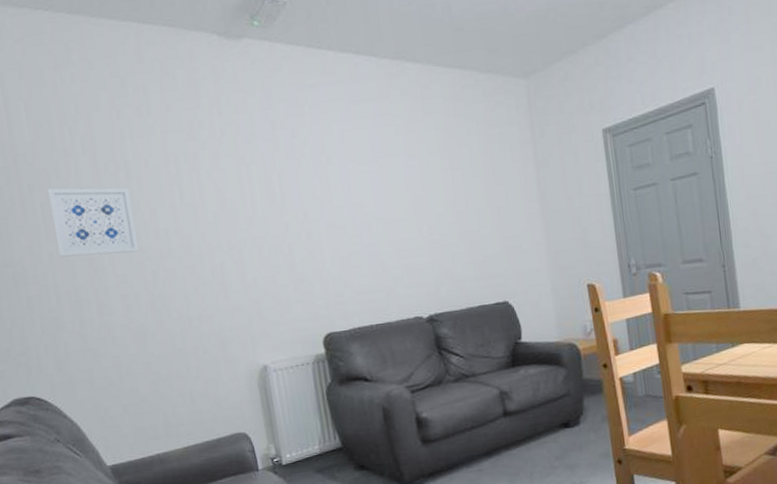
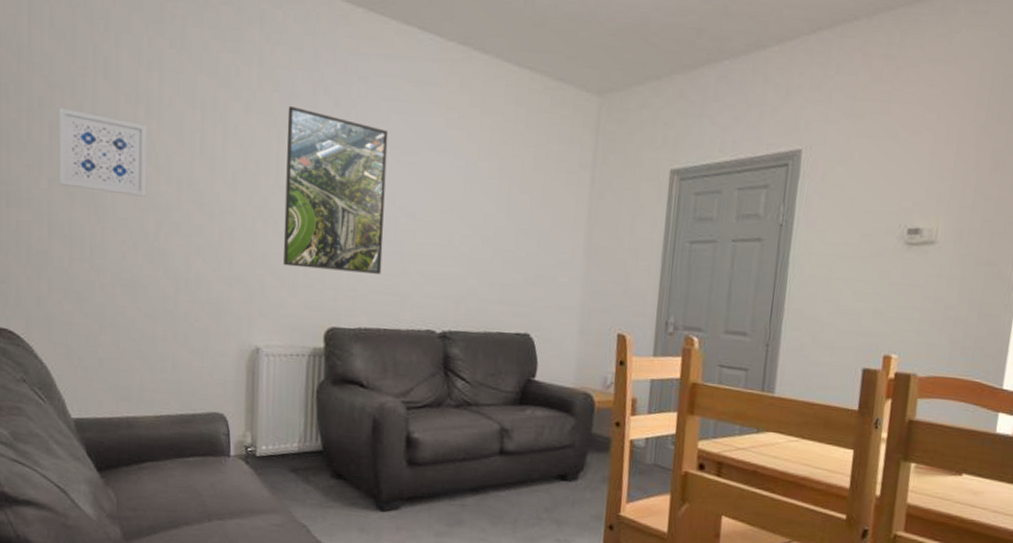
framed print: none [251,144,364,287] -> present [283,105,389,274]

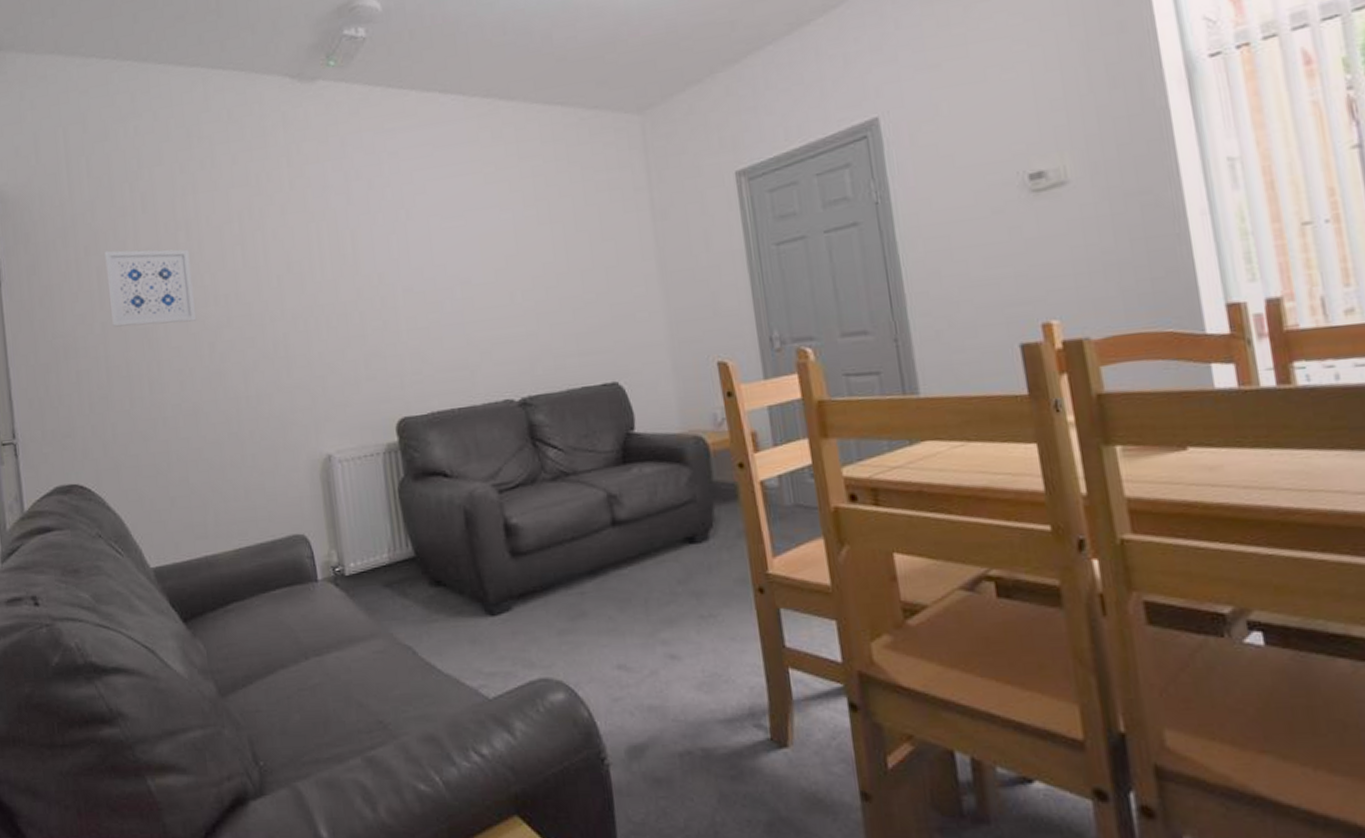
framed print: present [283,105,389,274] -> none [322,197,445,362]

